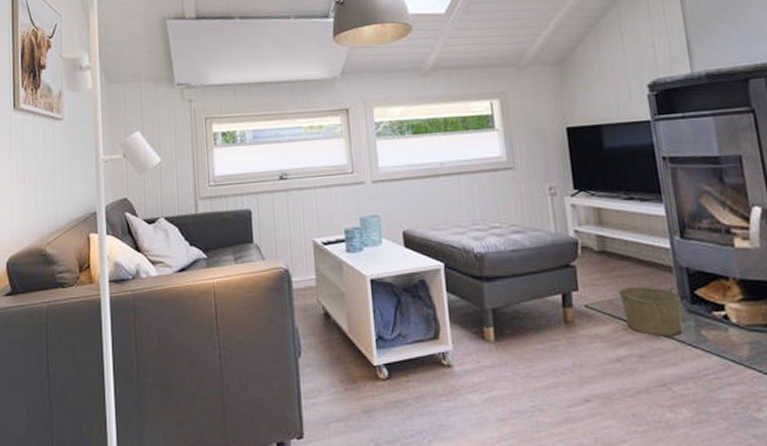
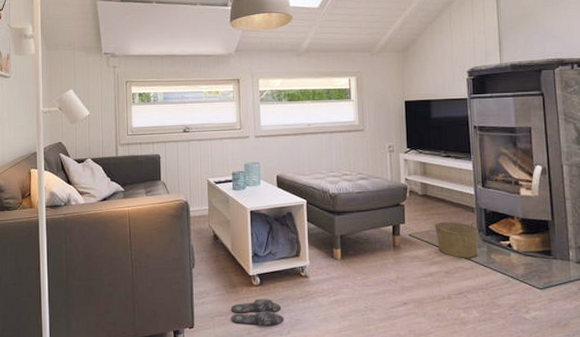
slippers: none [352,397,423,435] -> present [231,298,284,327]

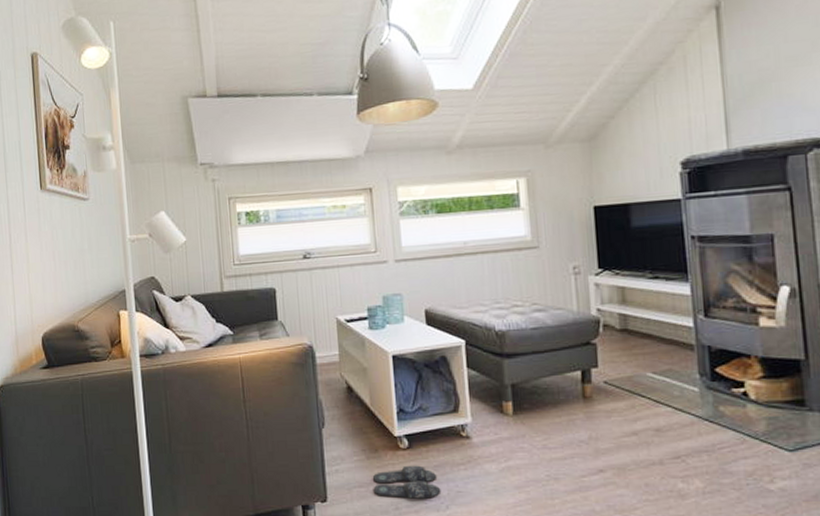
basket: present [434,222,480,258] -> none [638,364,702,412]

